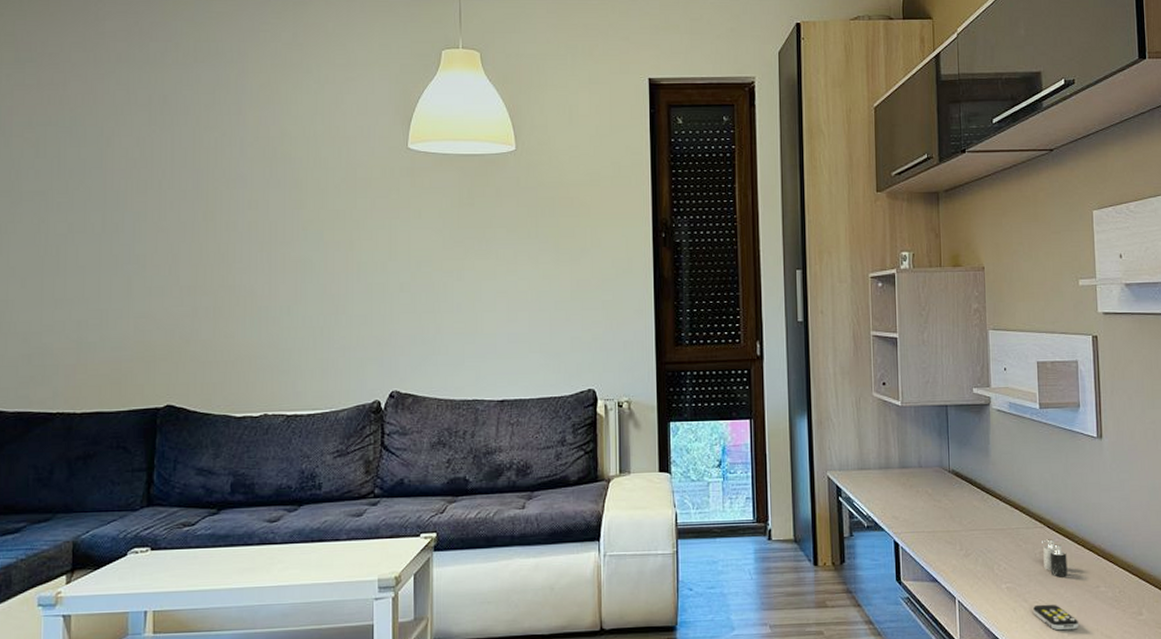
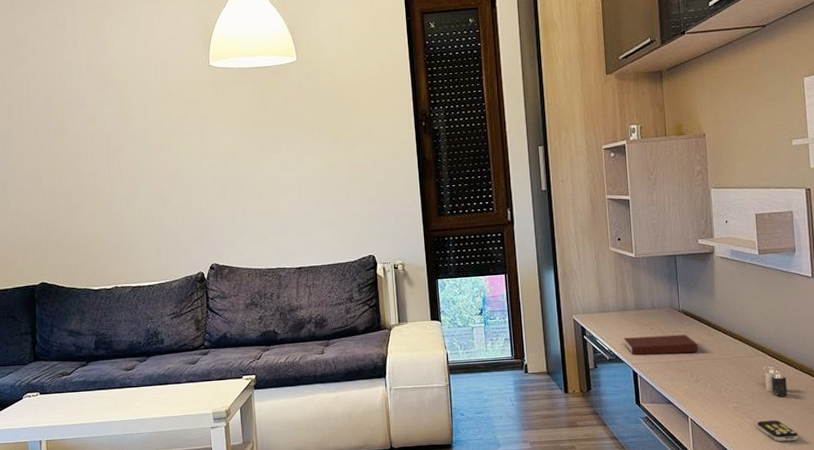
notebook: none [885,499,969,523] -> present [623,334,698,356]

